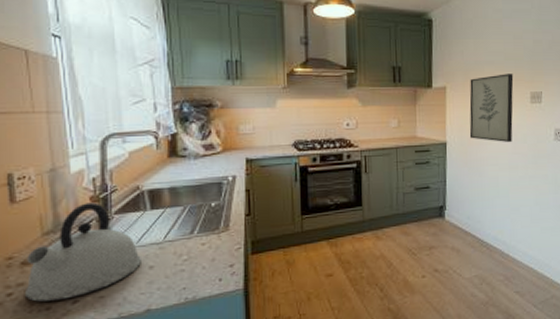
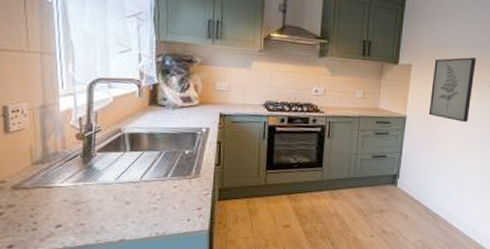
kettle: present [25,202,141,302] -> none [15,139,119,223]

